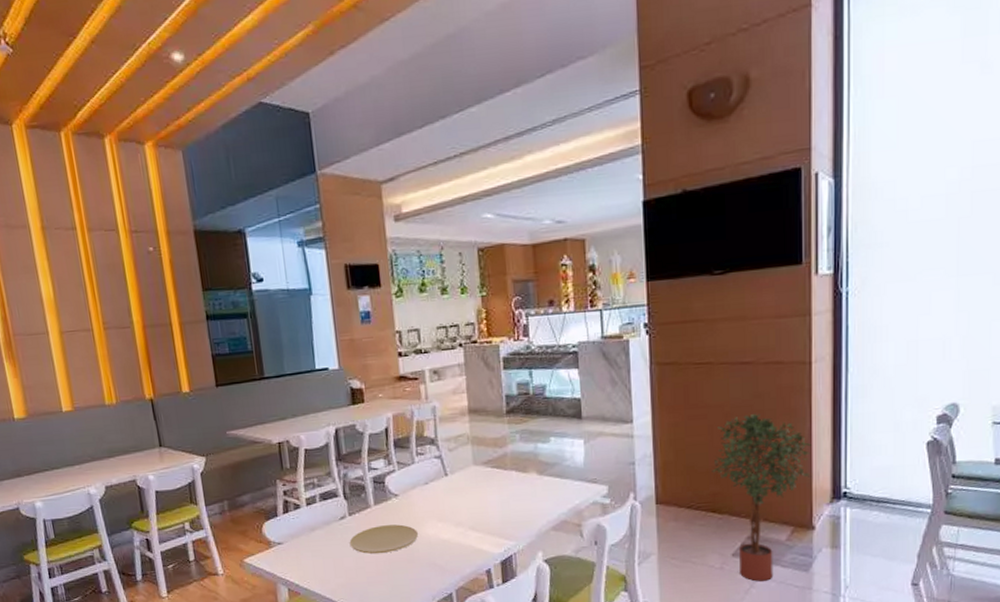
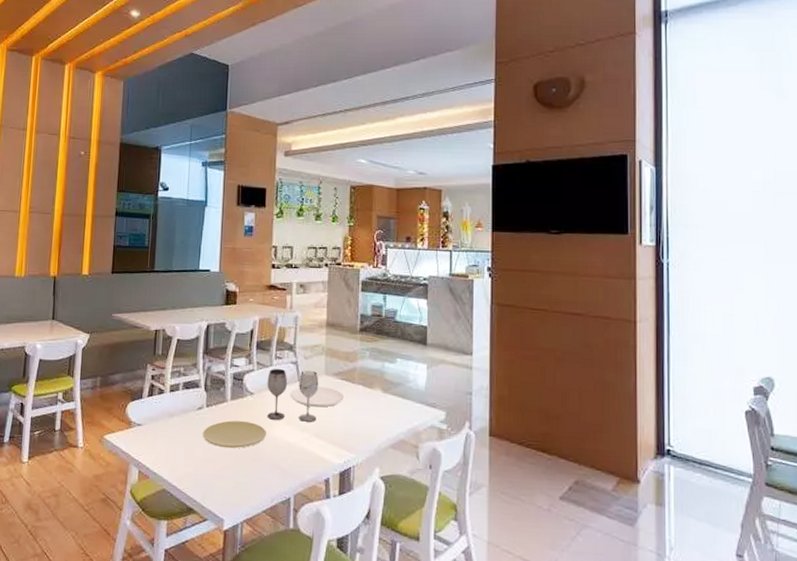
wineglass: none [411,462,470,519] -> present [267,369,319,422]
plate: none [438,478,498,500] -> present [290,387,345,408]
potted tree: present [712,413,812,581] -> none [543,361,637,530]

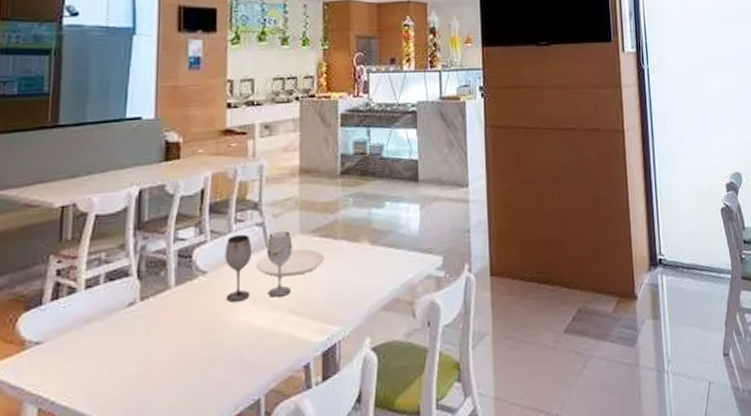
plate: present [202,420,266,449] -> none [135,310,225,352]

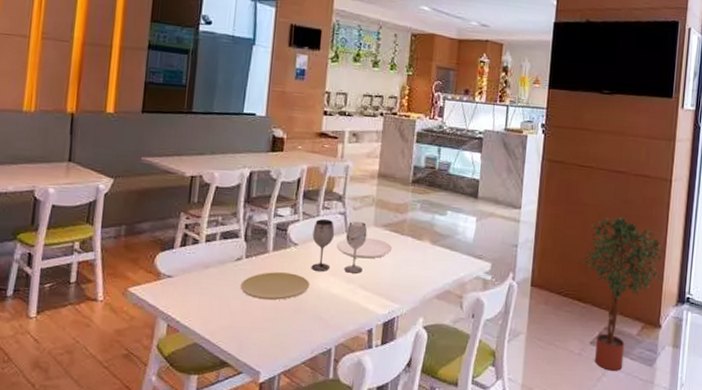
plate: none [135,310,225,352] -> present [240,272,309,301]
potted tree: none [543,178,630,361] -> present [582,216,666,371]

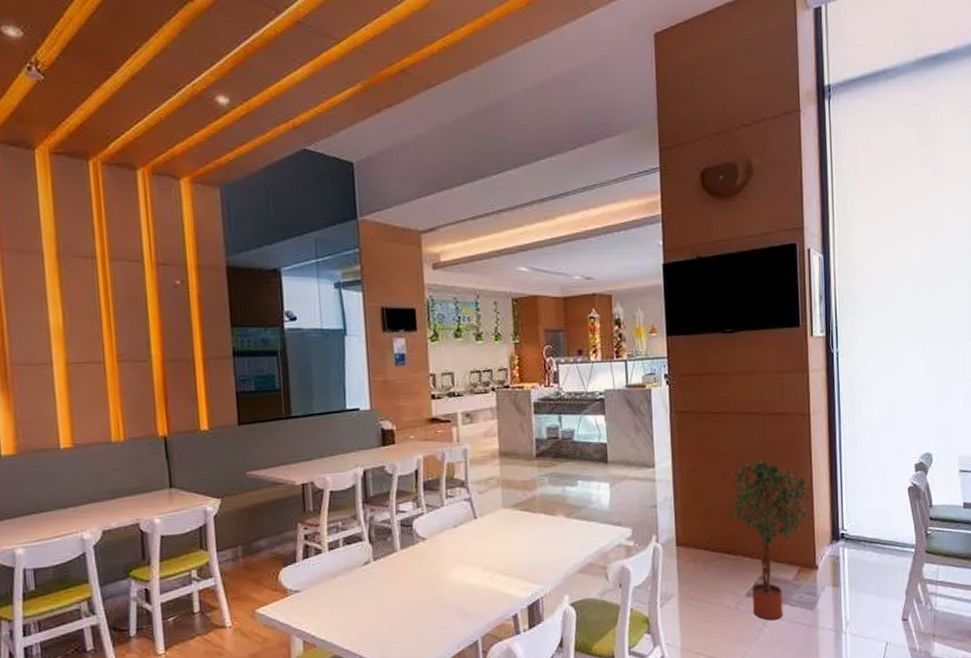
plate: present [240,272,309,301] -> none [372,569,445,601]
wineglass: present [311,219,368,273] -> none [439,505,498,563]
plate: present [336,238,393,259] -> none [466,520,526,544]

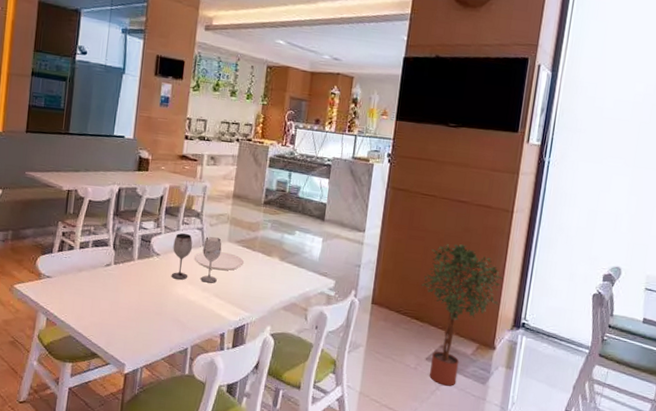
wineglass: none [439,505,498,563] -> present [171,233,222,283]
plate: none [466,520,526,544] -> present [194,252,245,271]

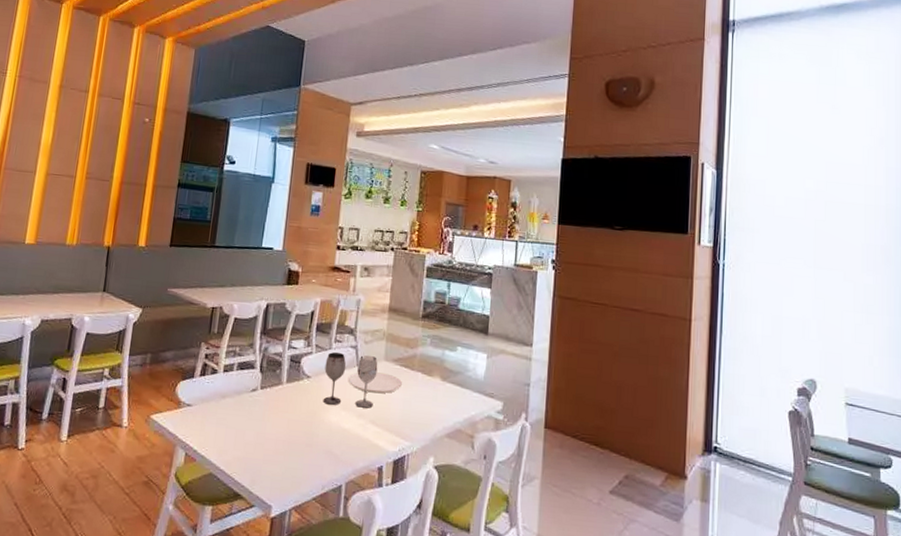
potted tree: present [421,243,504,386] -> none [598,357,688,525]

